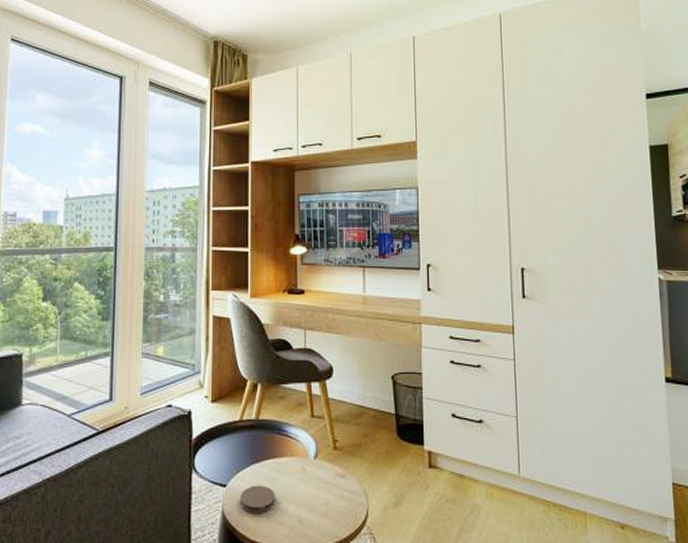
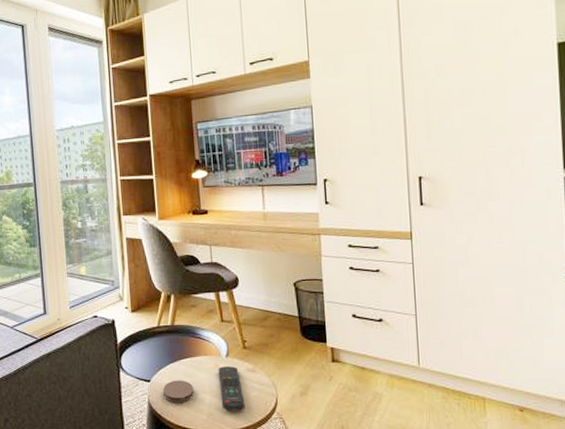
remote control: none [304,470,332,524] -> present [218,366,245,411]

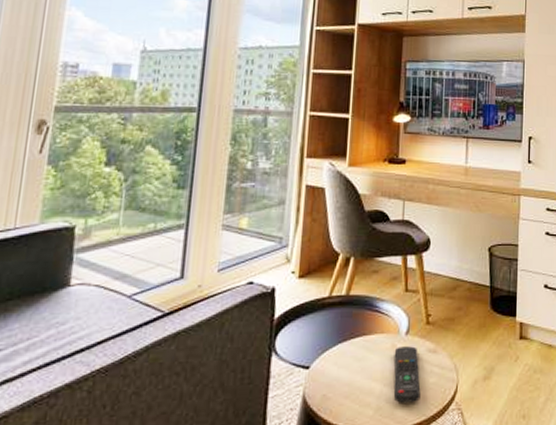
coaster: present [163,380,194,403] -> none [324,365,362,395]

